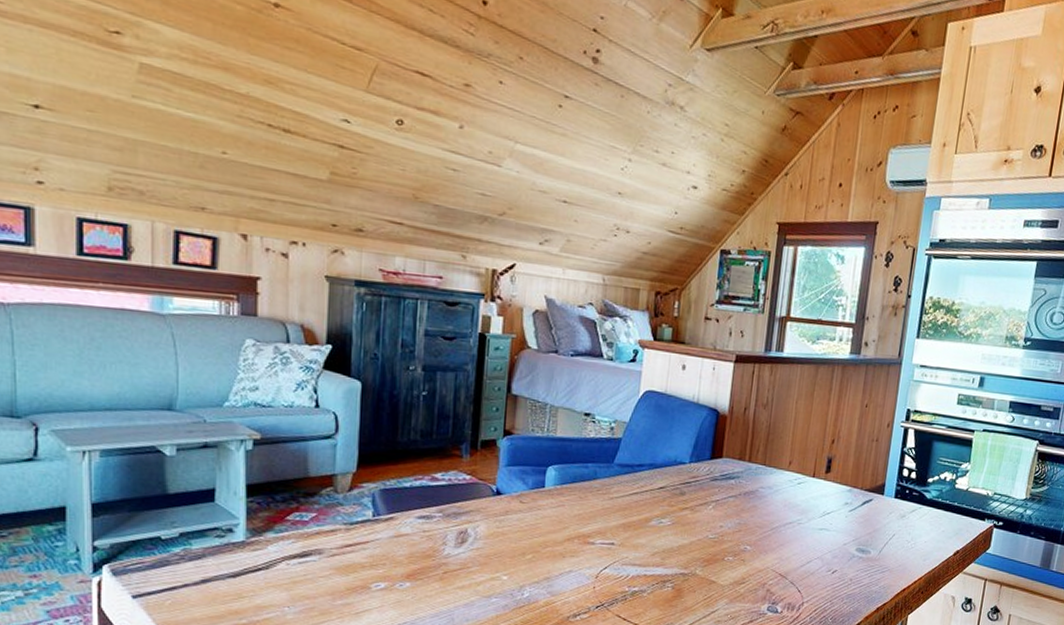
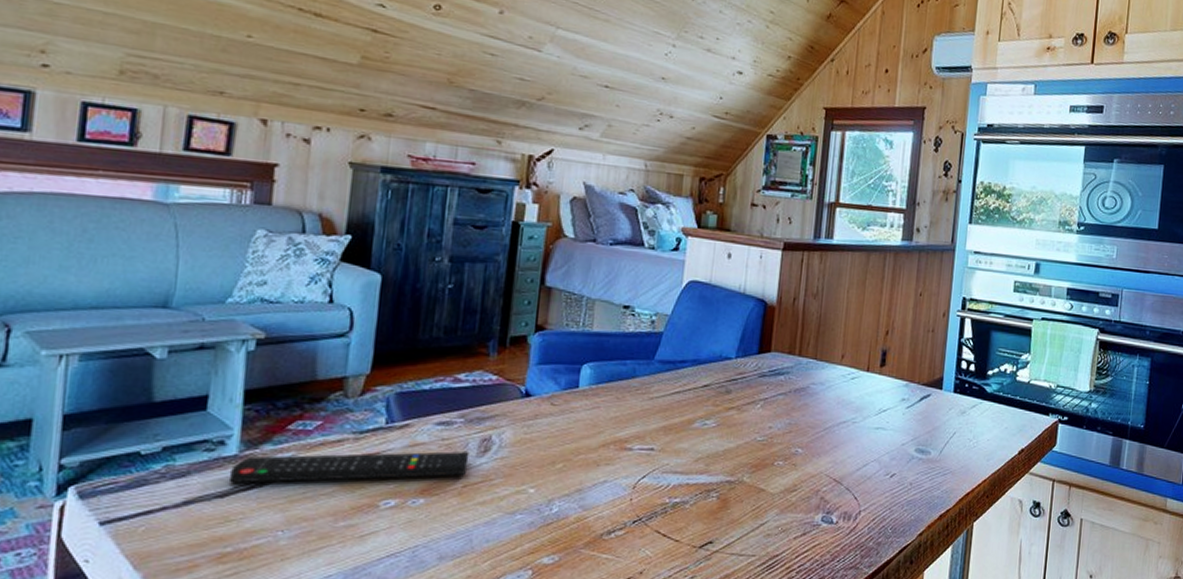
remote control: none [240,542,448,566] -> present [230,451,470,484]

